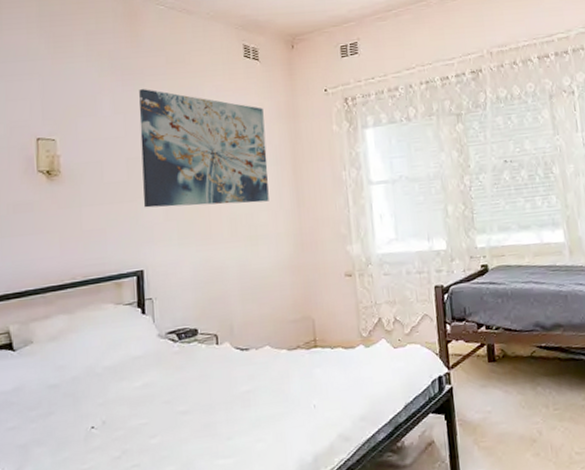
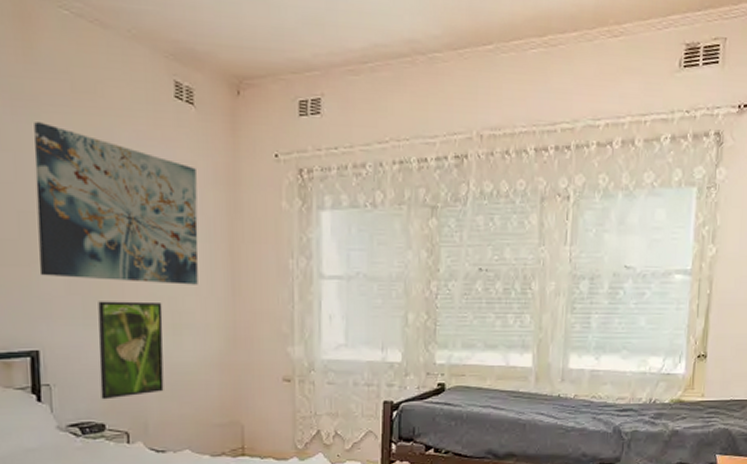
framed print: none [189,219,245,308] -> present [98,301,164,400]

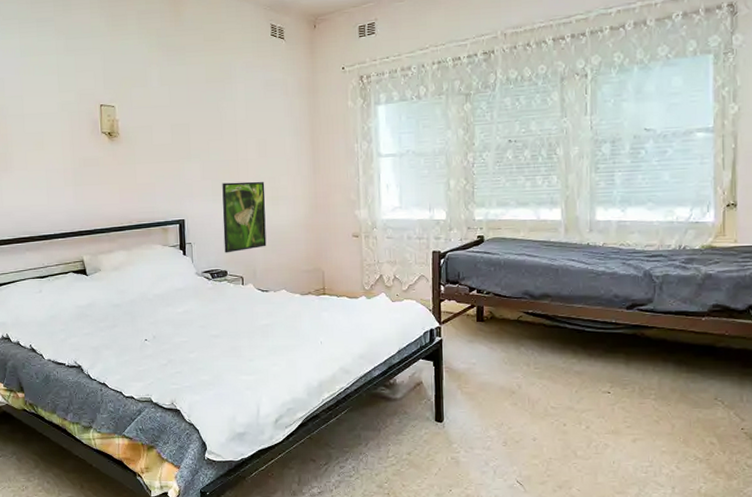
wall art: present [34,122,199,285] -> none [181,64,289,168]

